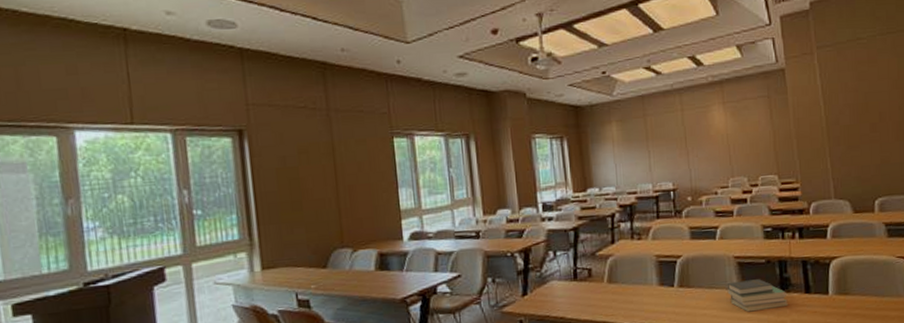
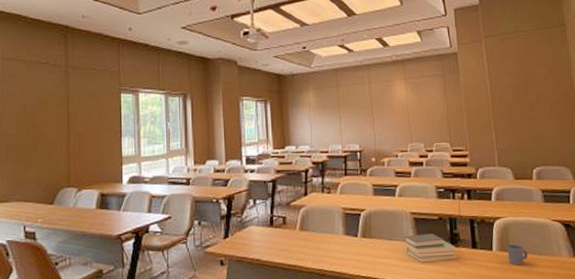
mug: none [844,286,869,310] -> present [506,244,528,266]

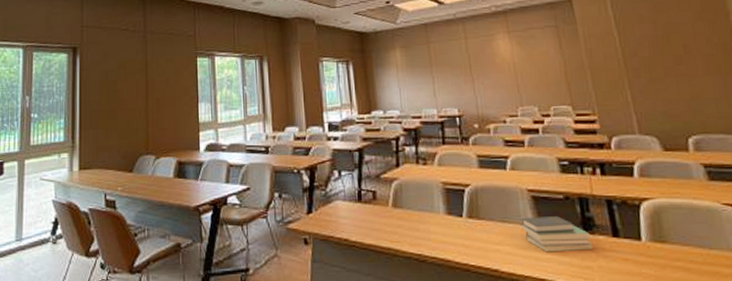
mug: present [506,244,528,266] -> none [660,234,693,262]

